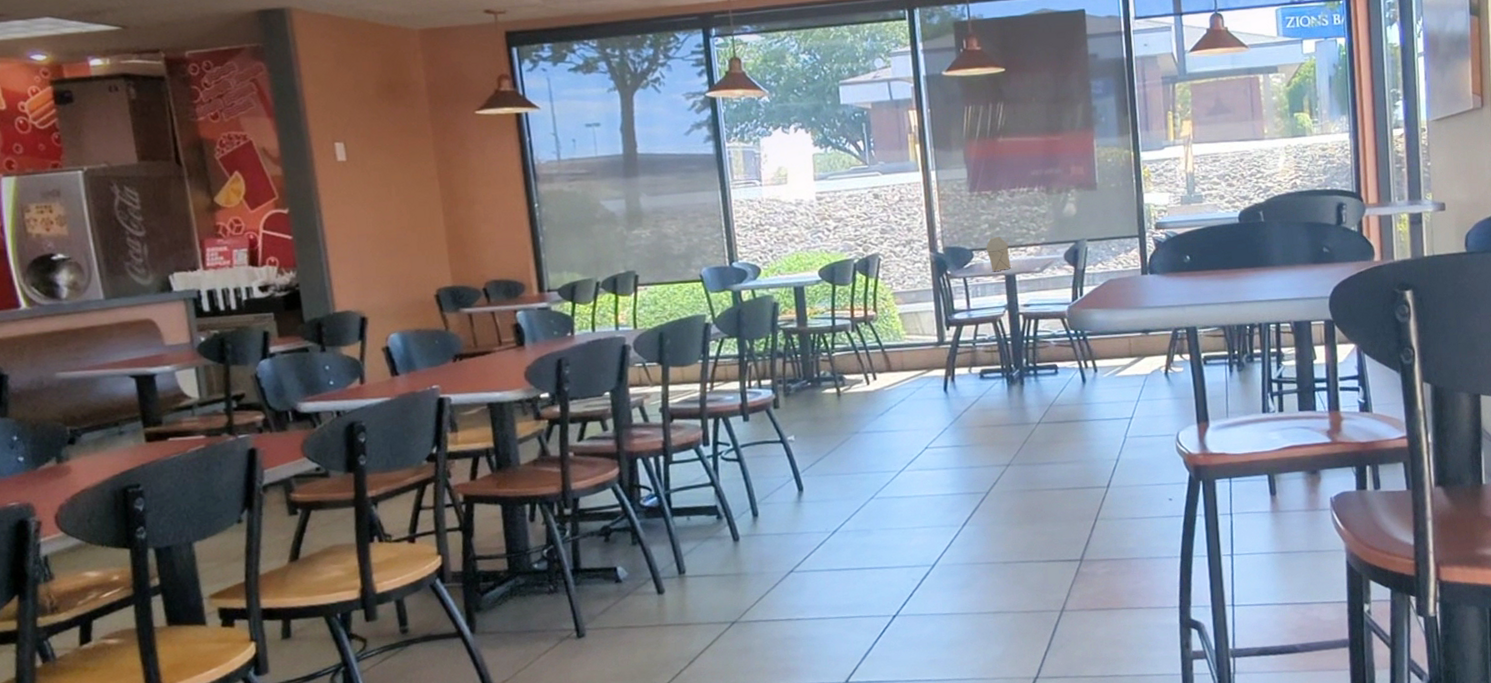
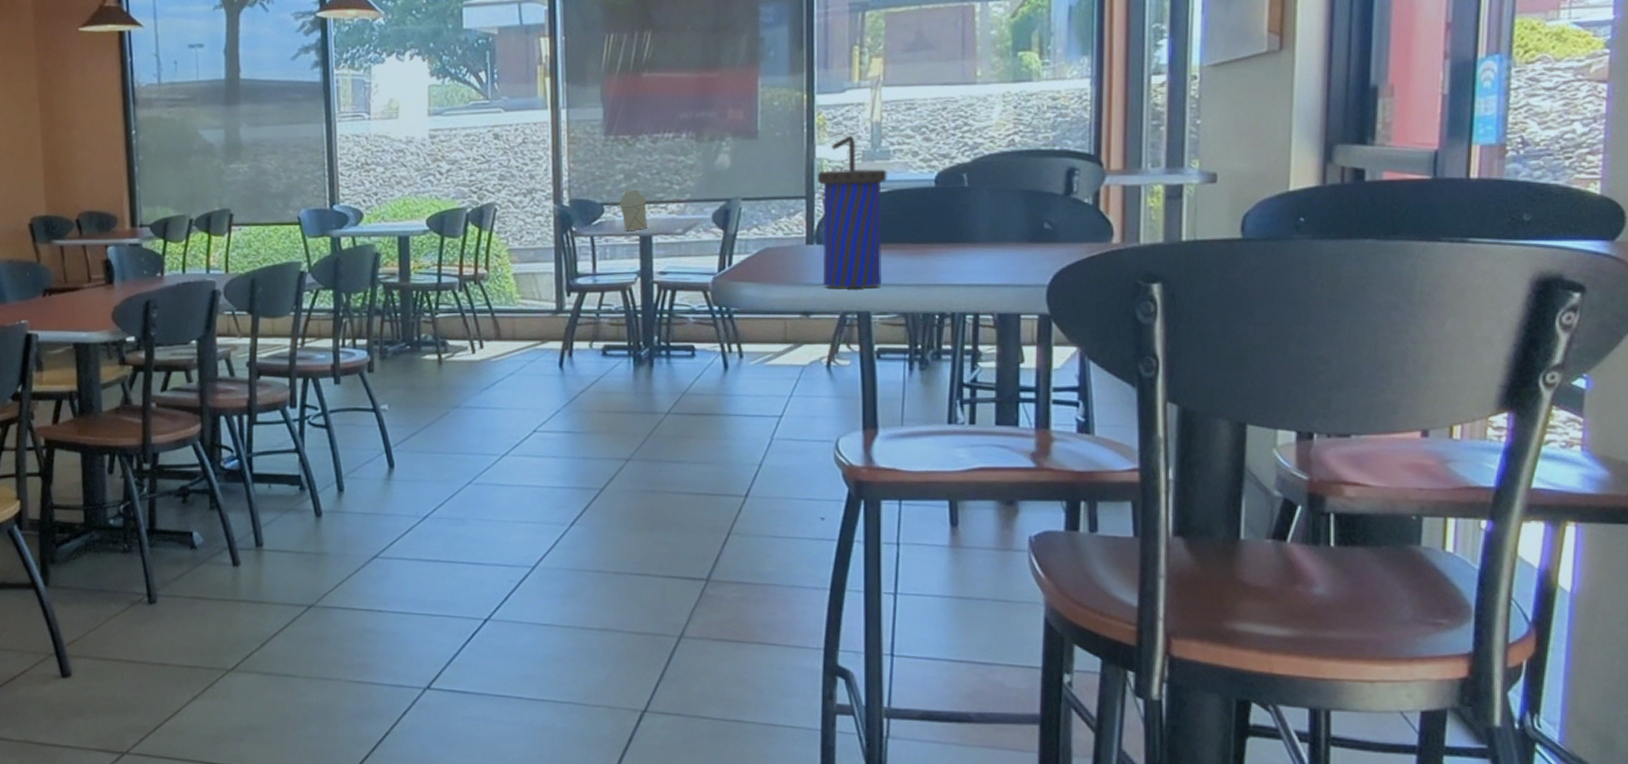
beverage cup: none [1146,184,1204,309] -> present [817,135,887,289]

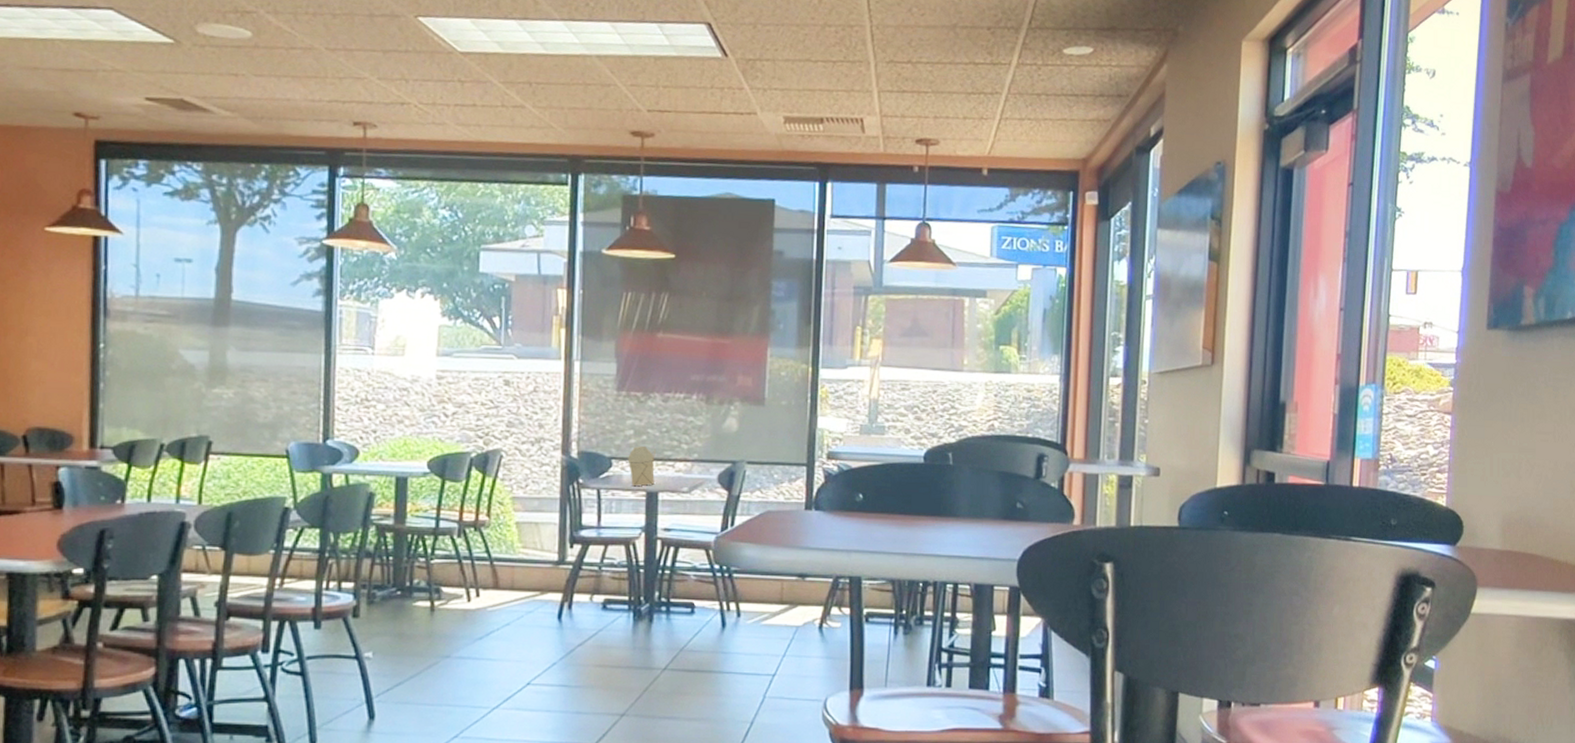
beverage cup: present [817,135,887,289] -> none [818,409,882,555]

